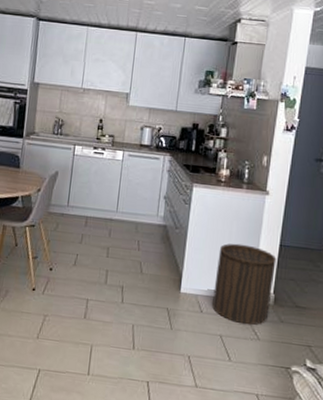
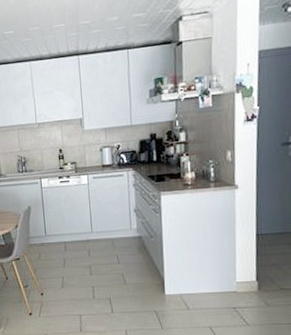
stool: present [212,243,277,325] -> none [196,240,255,314]

